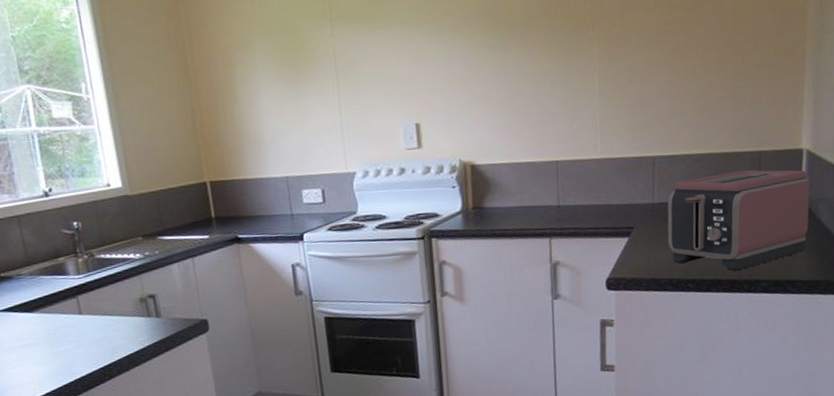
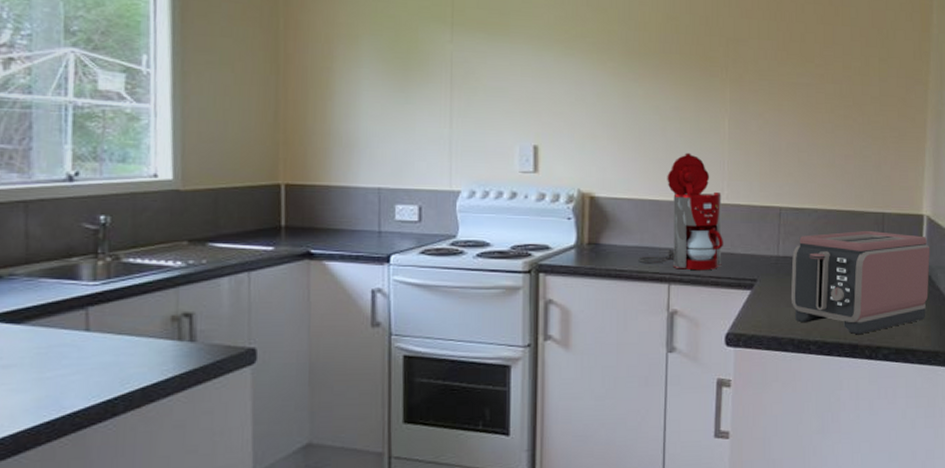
coffee maker: none [520,113,600,224] -> present [638,152,724,271]

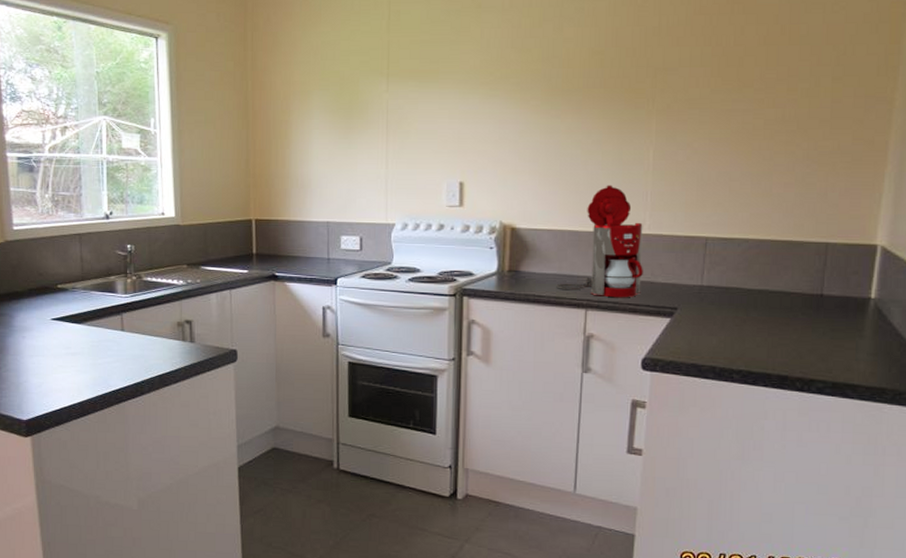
toaster: present [790,230,930,335] -> none [713,261,883,367]

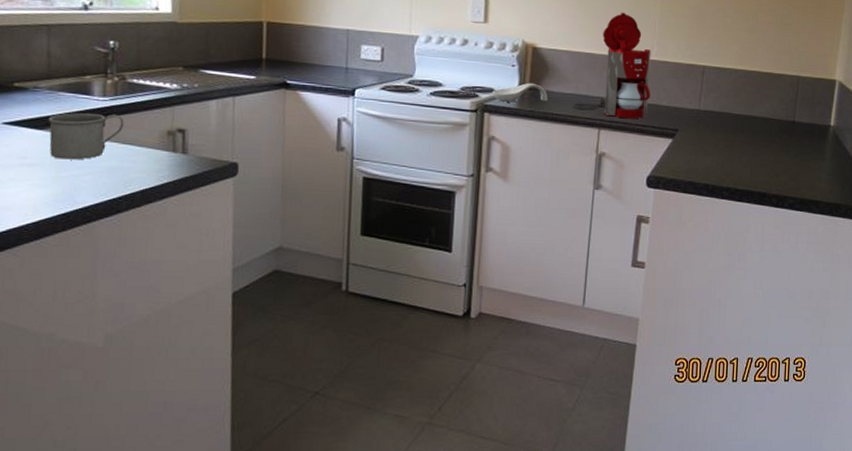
mug: none [84,308,143,349] -> present [48,113,124,160]
spoon rest: none [471,264,529,285] -> present [492,82,548,102]

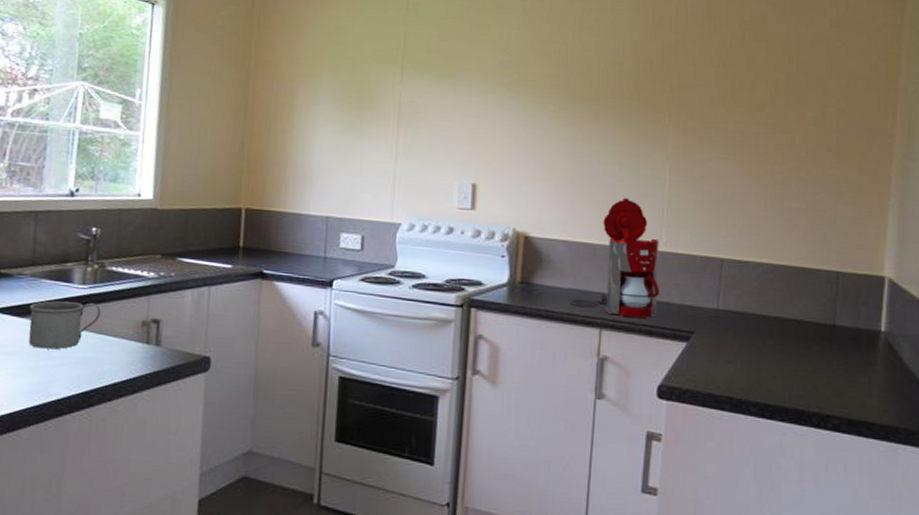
spoon rest: present [492,82,548,102] -> none [480,275,542,297]

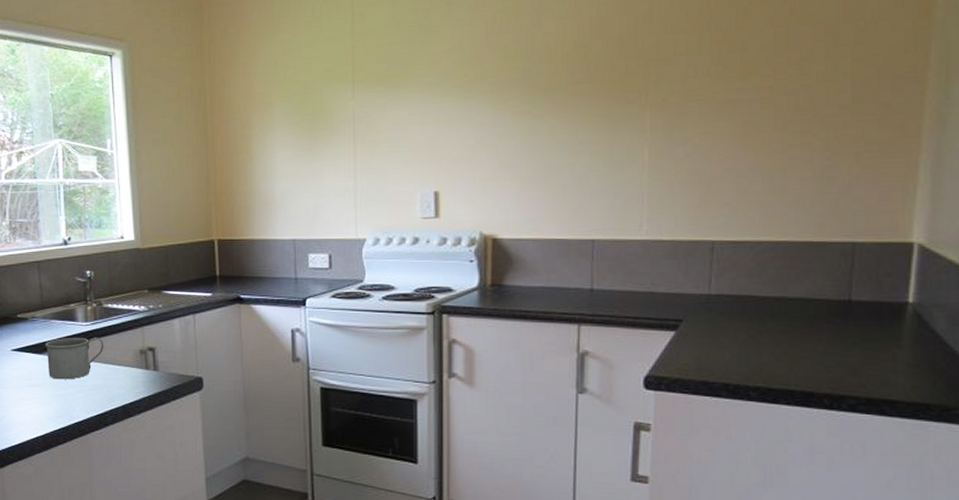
coffee maker: present [570,197,660,318] -> none [545,188,643,311]

